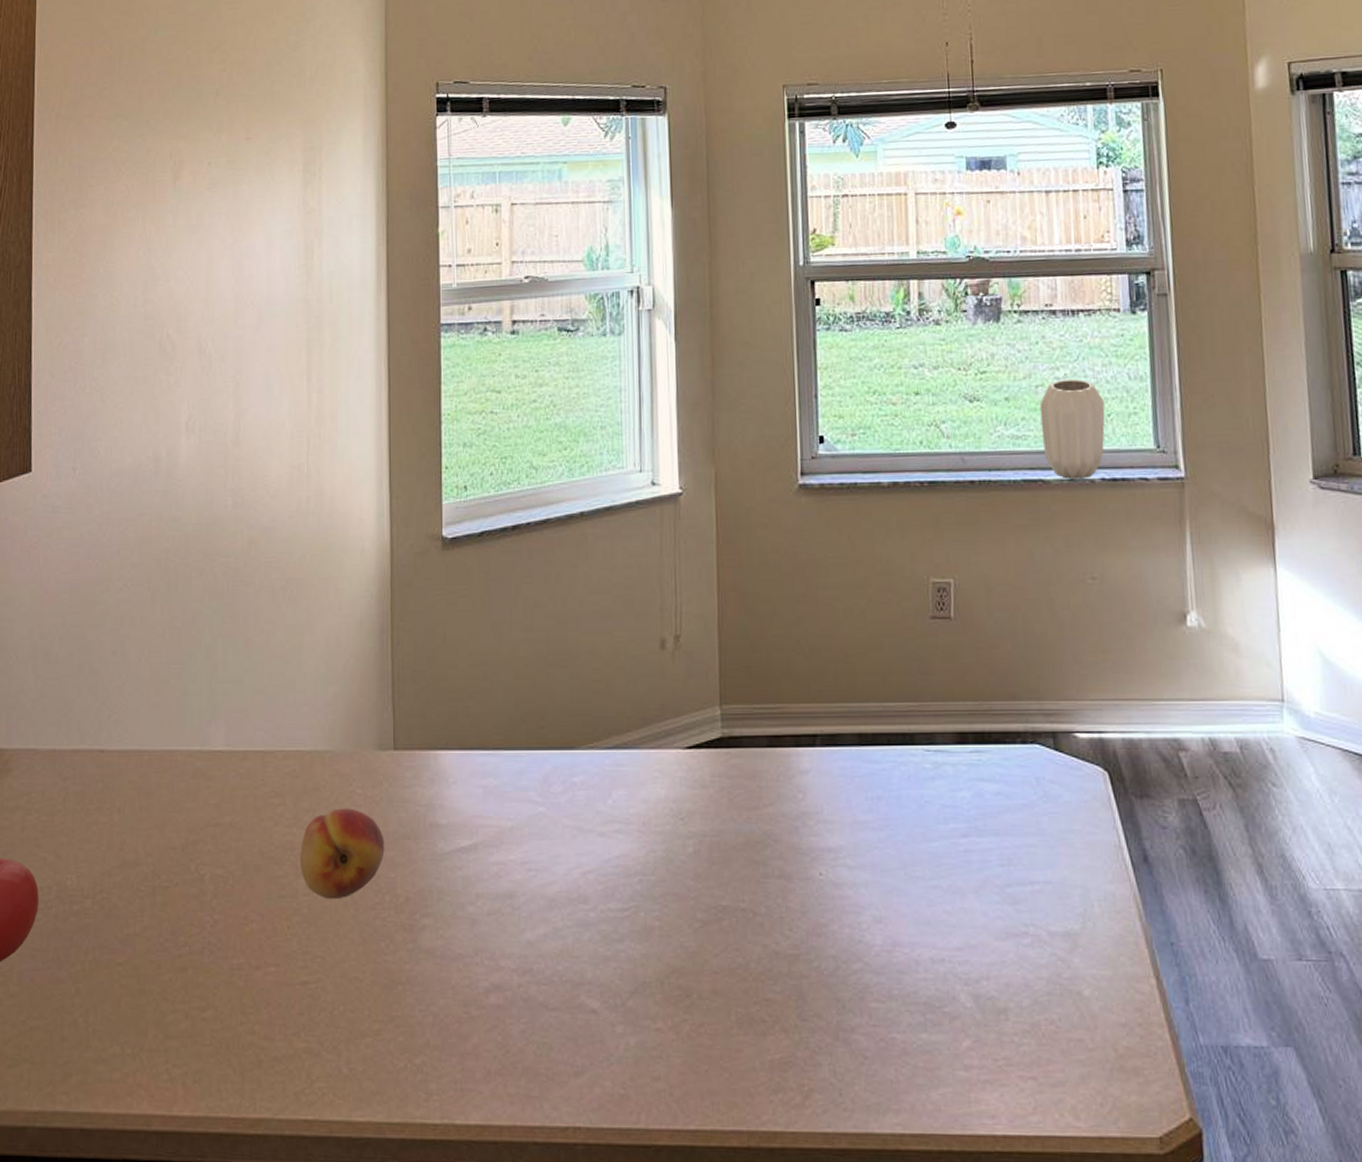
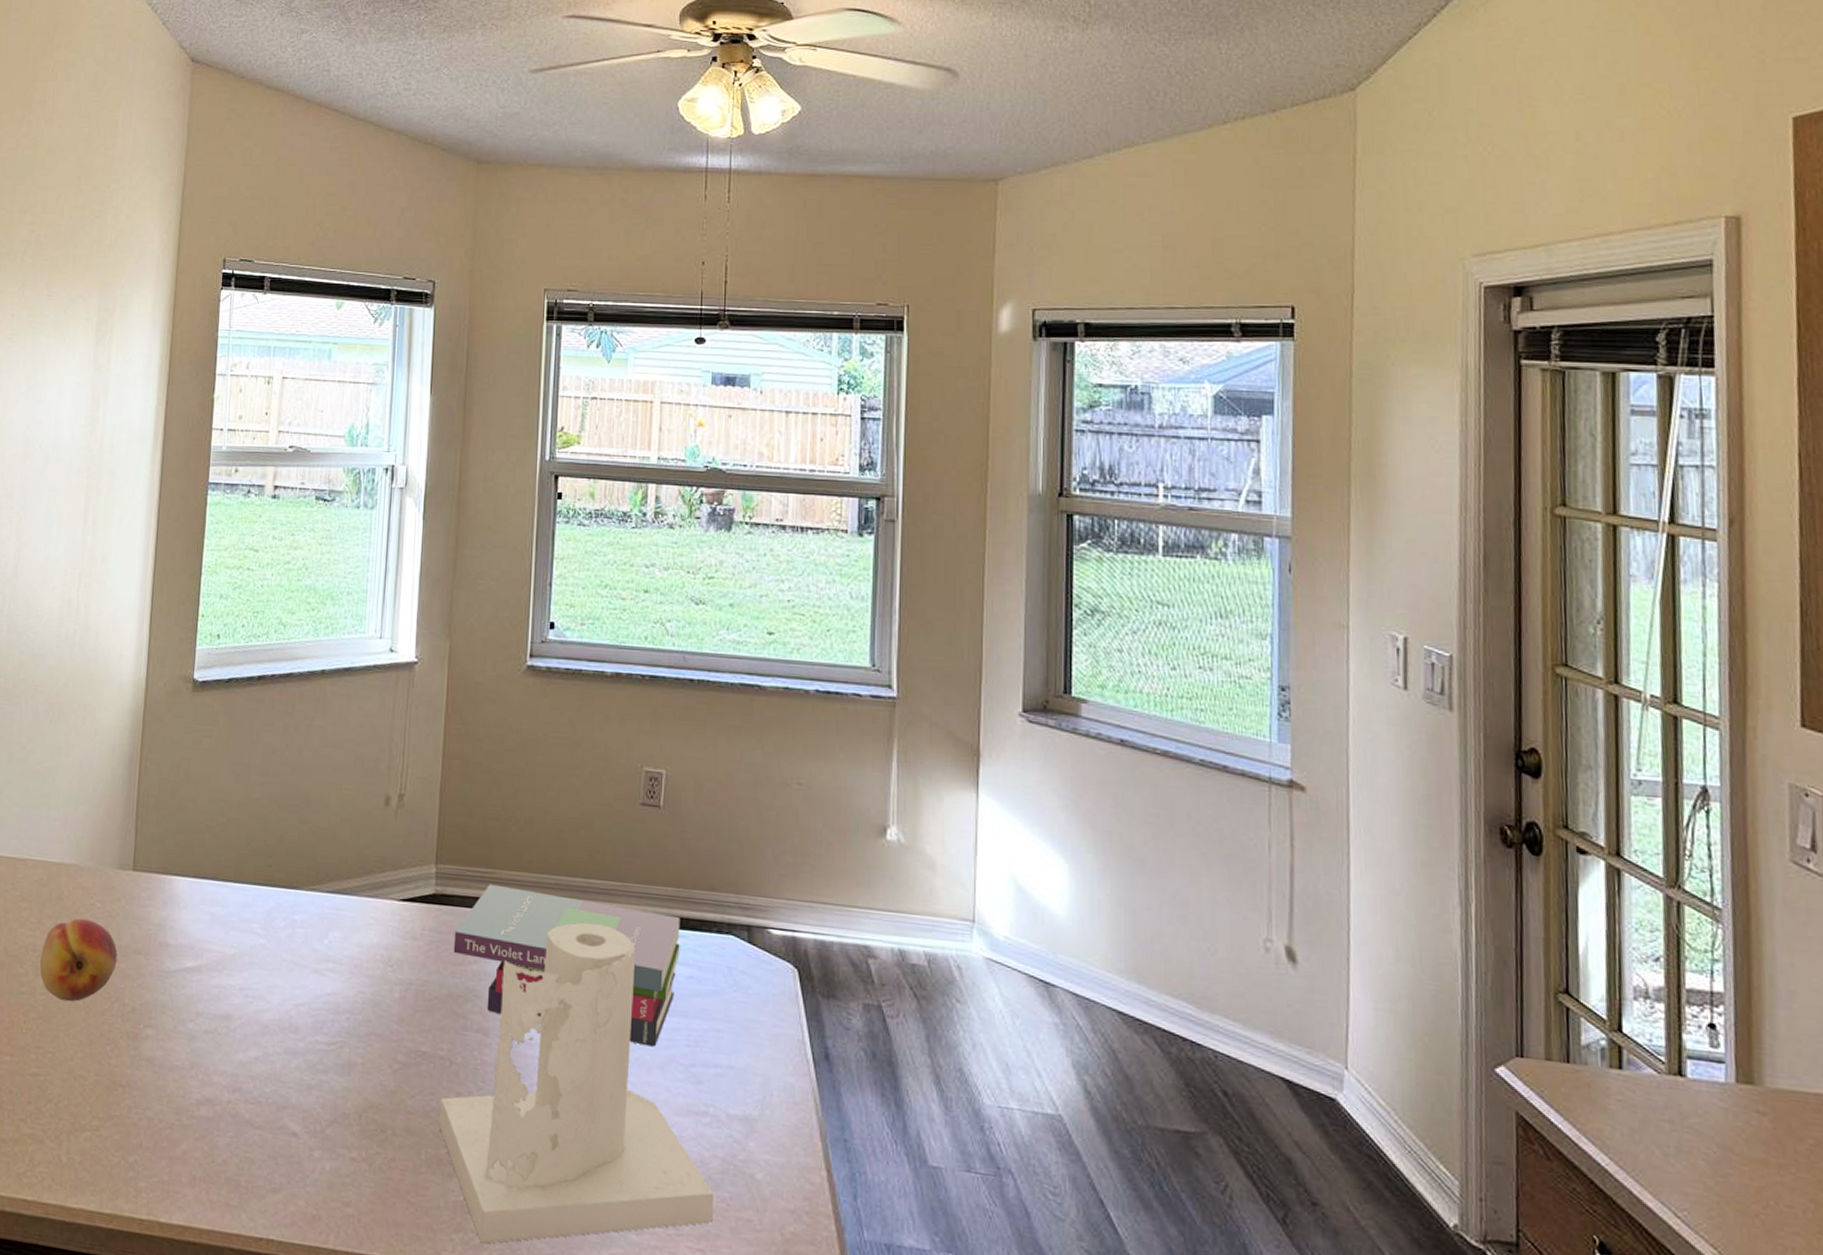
books: none [746,719,985,871] -> present [453,884,681,1047]
paper towel roll: none [746,749,1043,1102] -> present [438,922,713,1244]
vase: present [1039,379,1105,481] -> none [762,592,825,689]

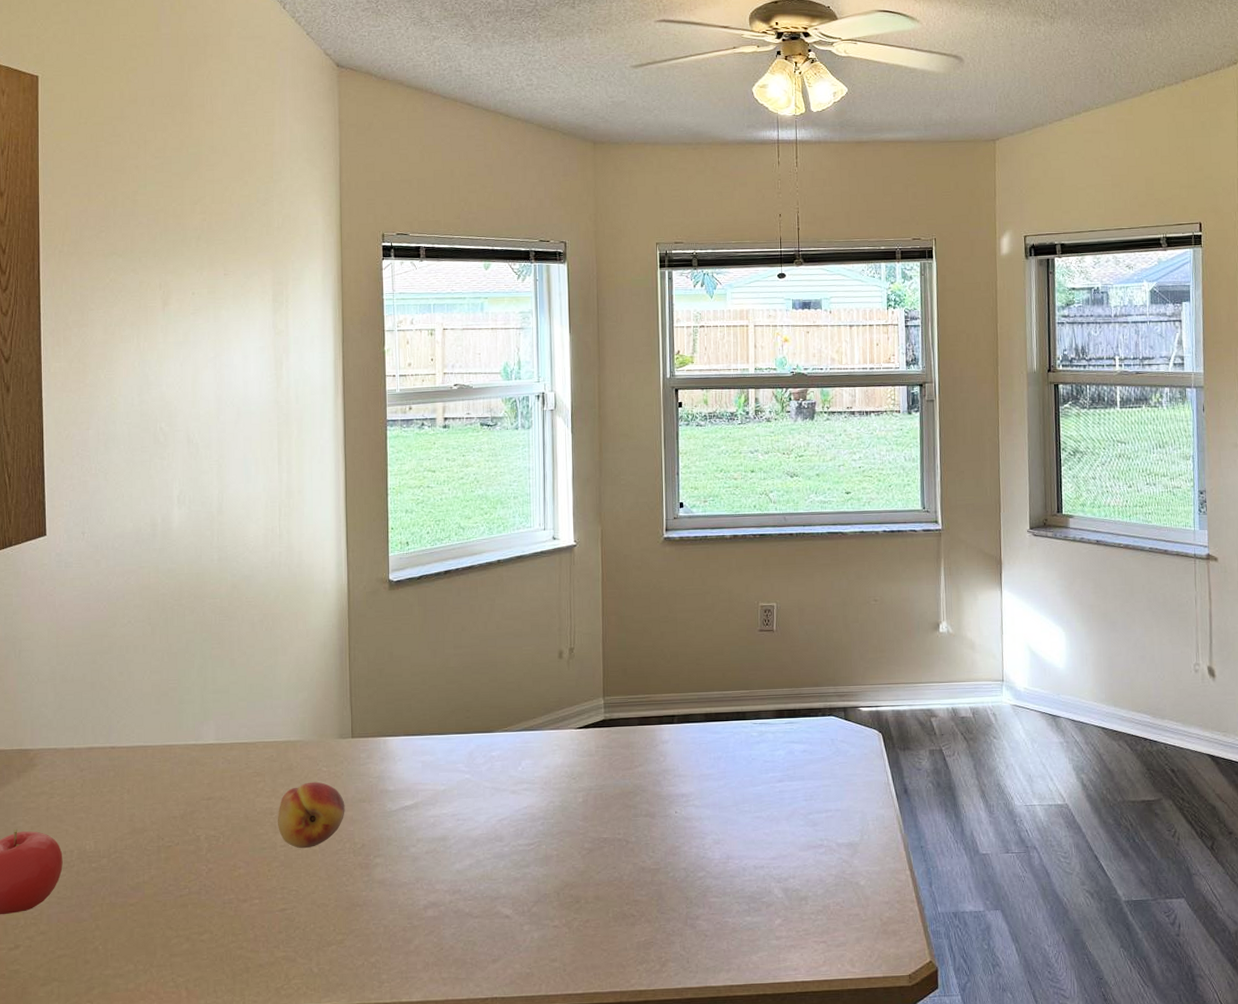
paper towel roll: present [438,922,713,1244] -> none [620,723,831,968]
books: present [453,884,681,1047] -> none [622,705,795,806]

